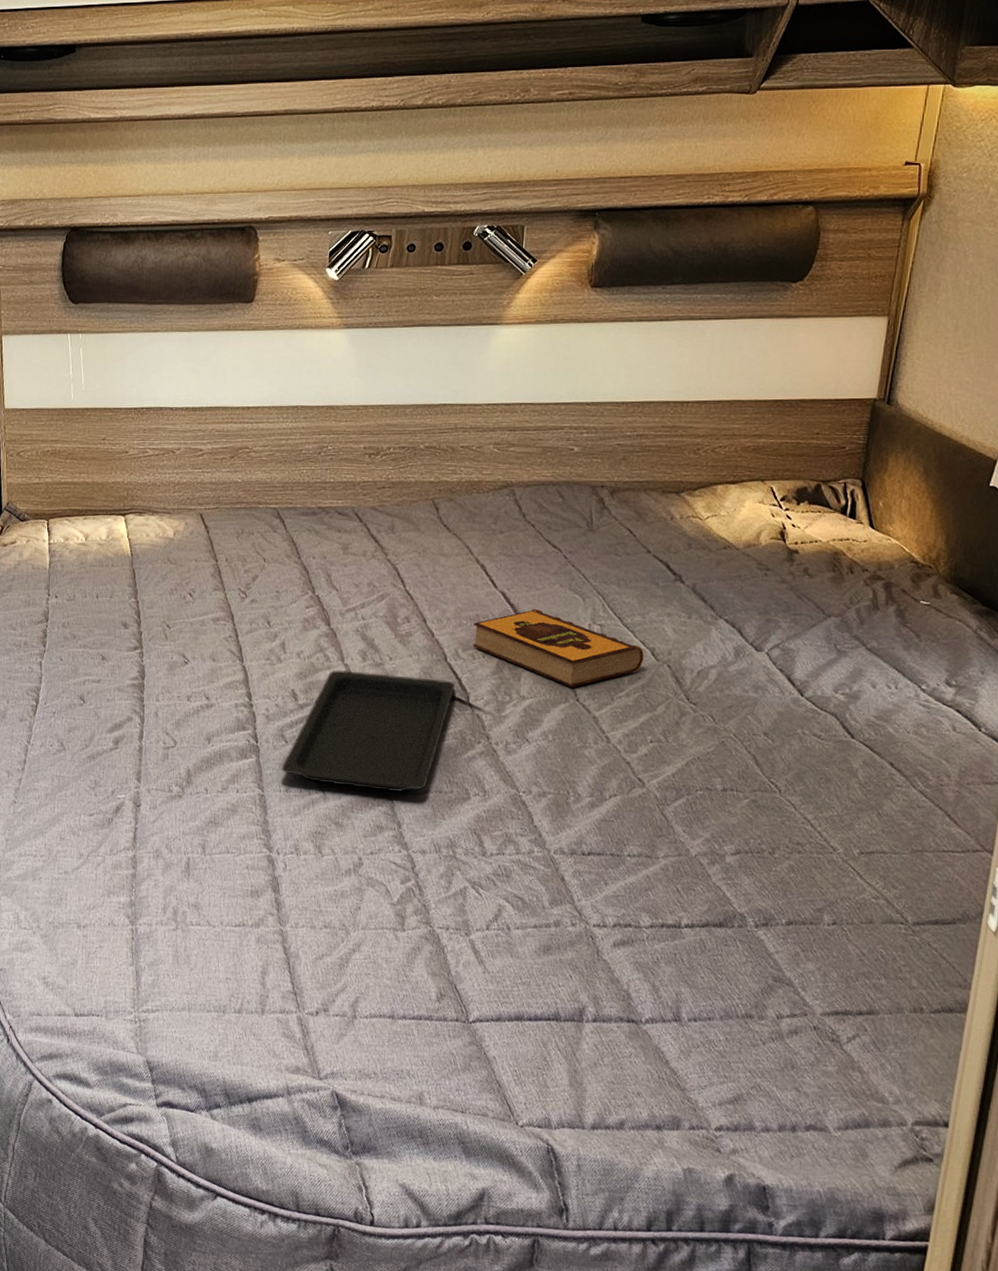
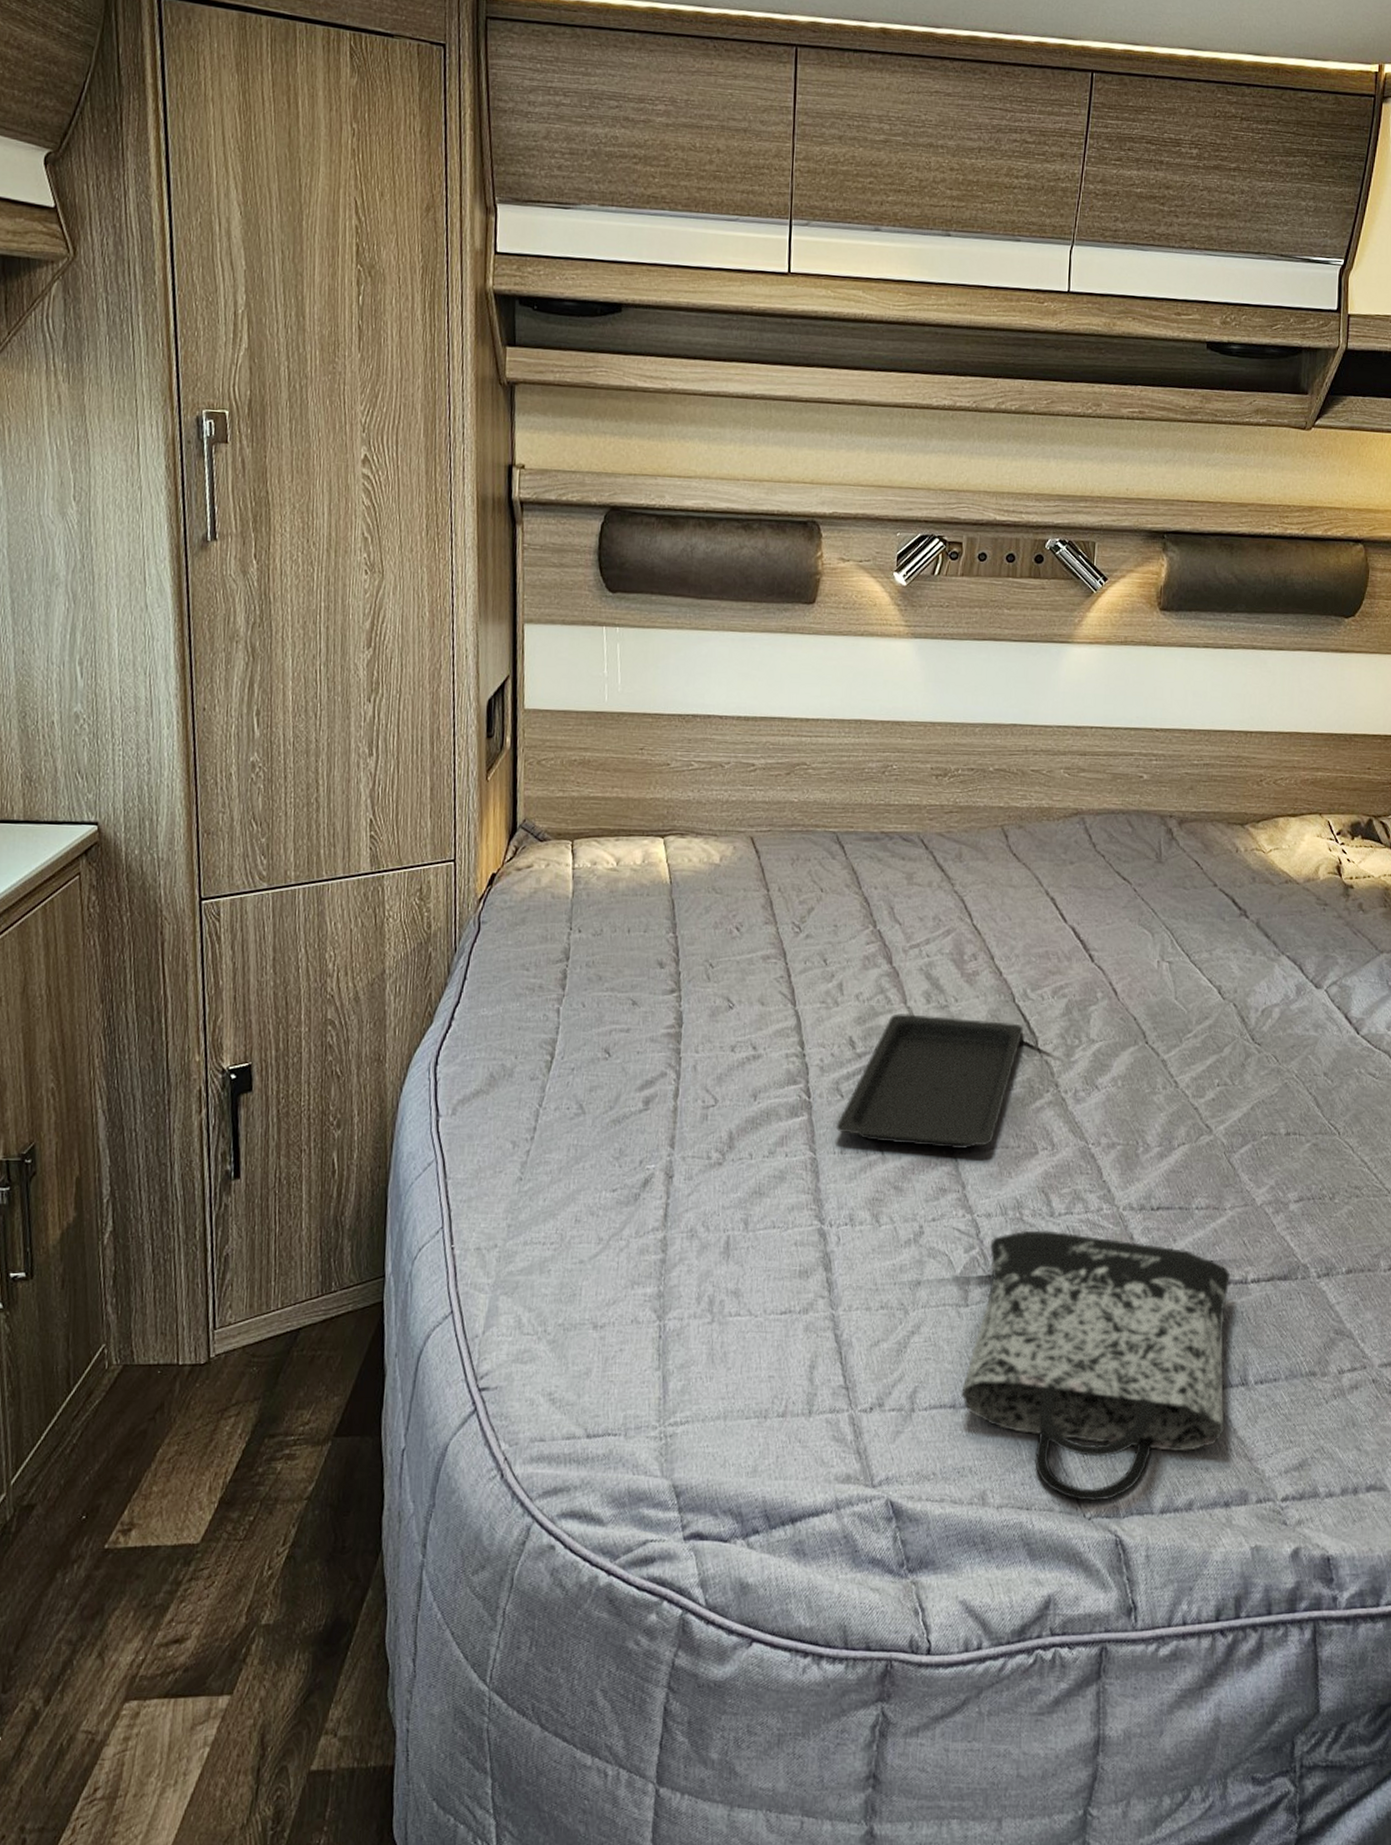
tote bag: none [399,867,664,1113] -> present [961,1230,1231,1502]
hardback book: present [473,608,644,688] -> none [1042,944,1211,1029]

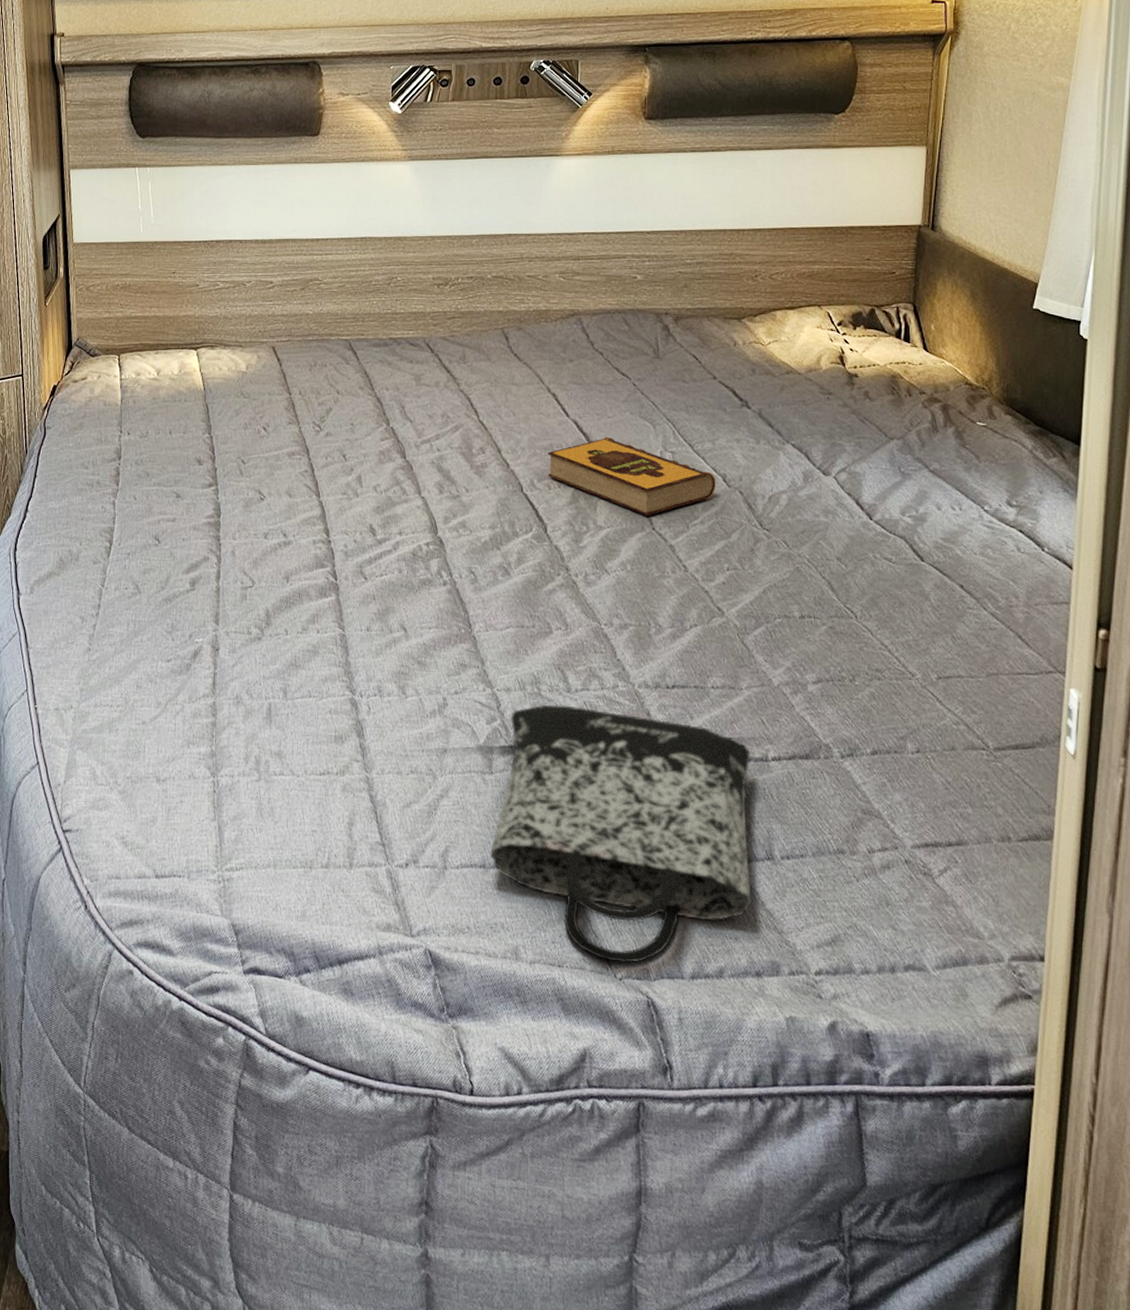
serving tray: present [835,1013,1024,1149] -> none [361,503,533,628]
hardback book: none [1042,944,1211,1029] -> present [548,436,715,516]

